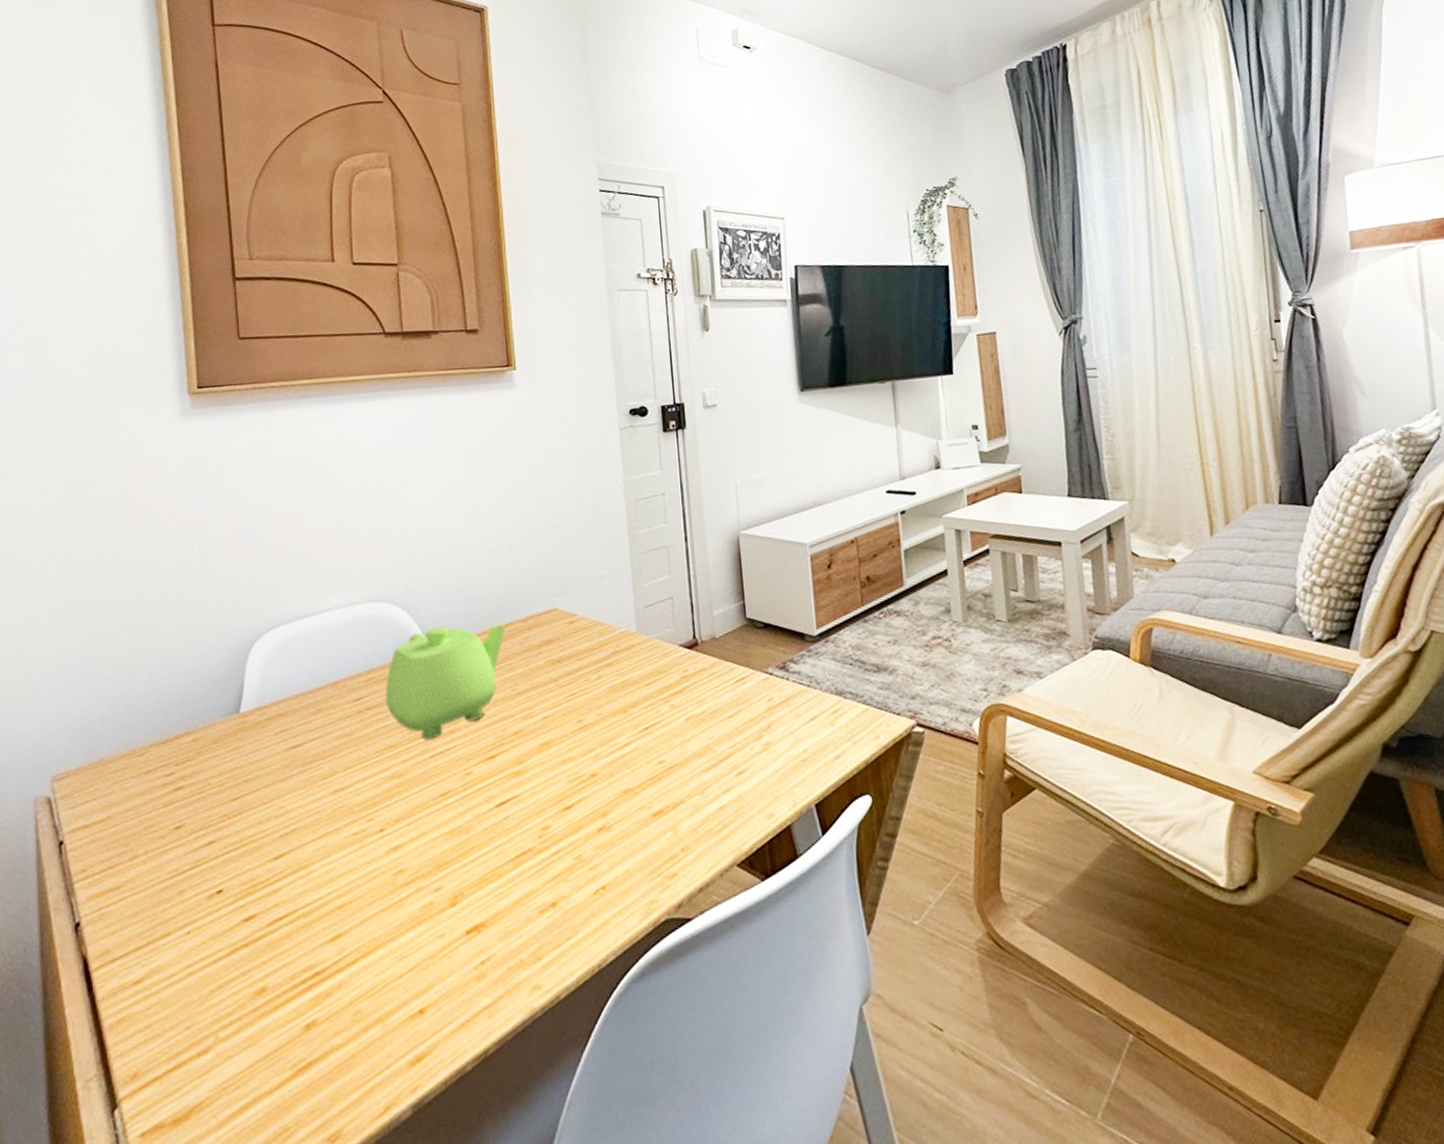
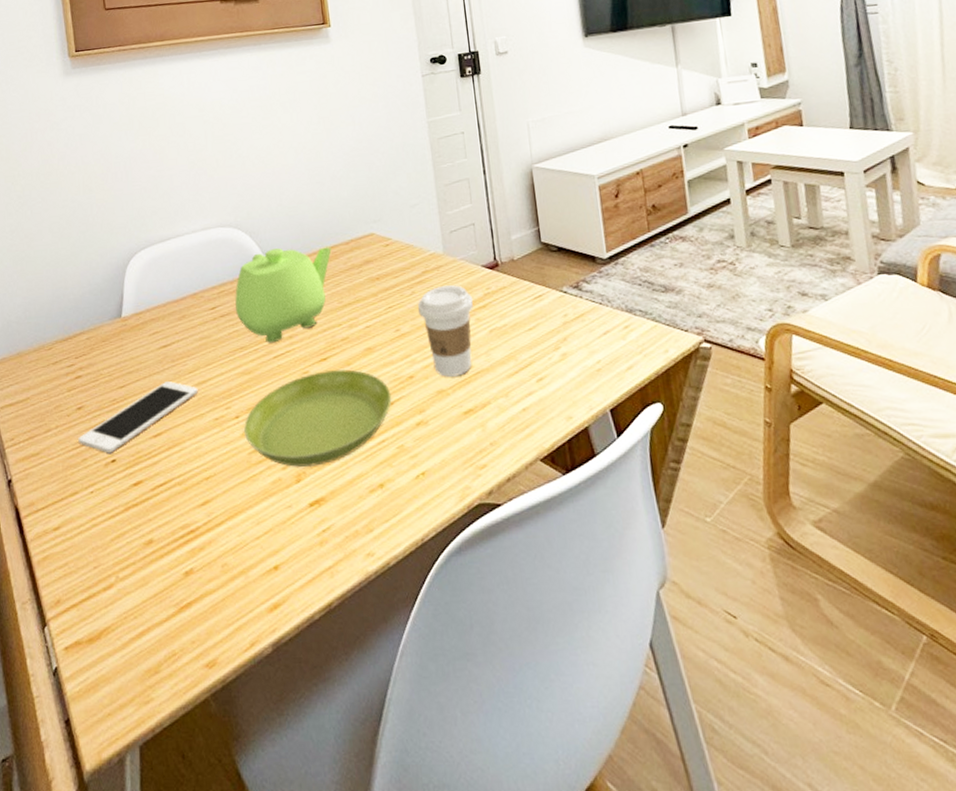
cell phone: none [174,790,334,883] -> present [78,381,198,453]
saucer: none [390,768,570,888] -> present [244,369,392,468]
coffee cup: none [604,667,668,774] -> present [417,285,473,377]

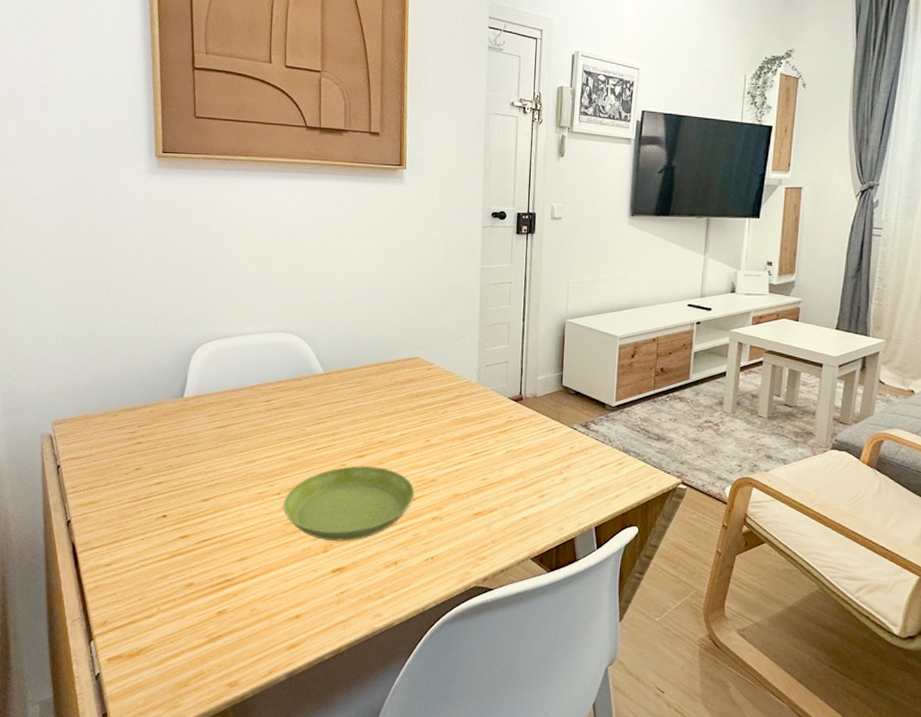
cell phone: present [78,381,198,453] -> none [134,457,246,510]
teapot: present [235,247,332,343] -> none [288,358,380,437]
coffee cup: present [417,285,473,377] -> none [447,409,496,485]

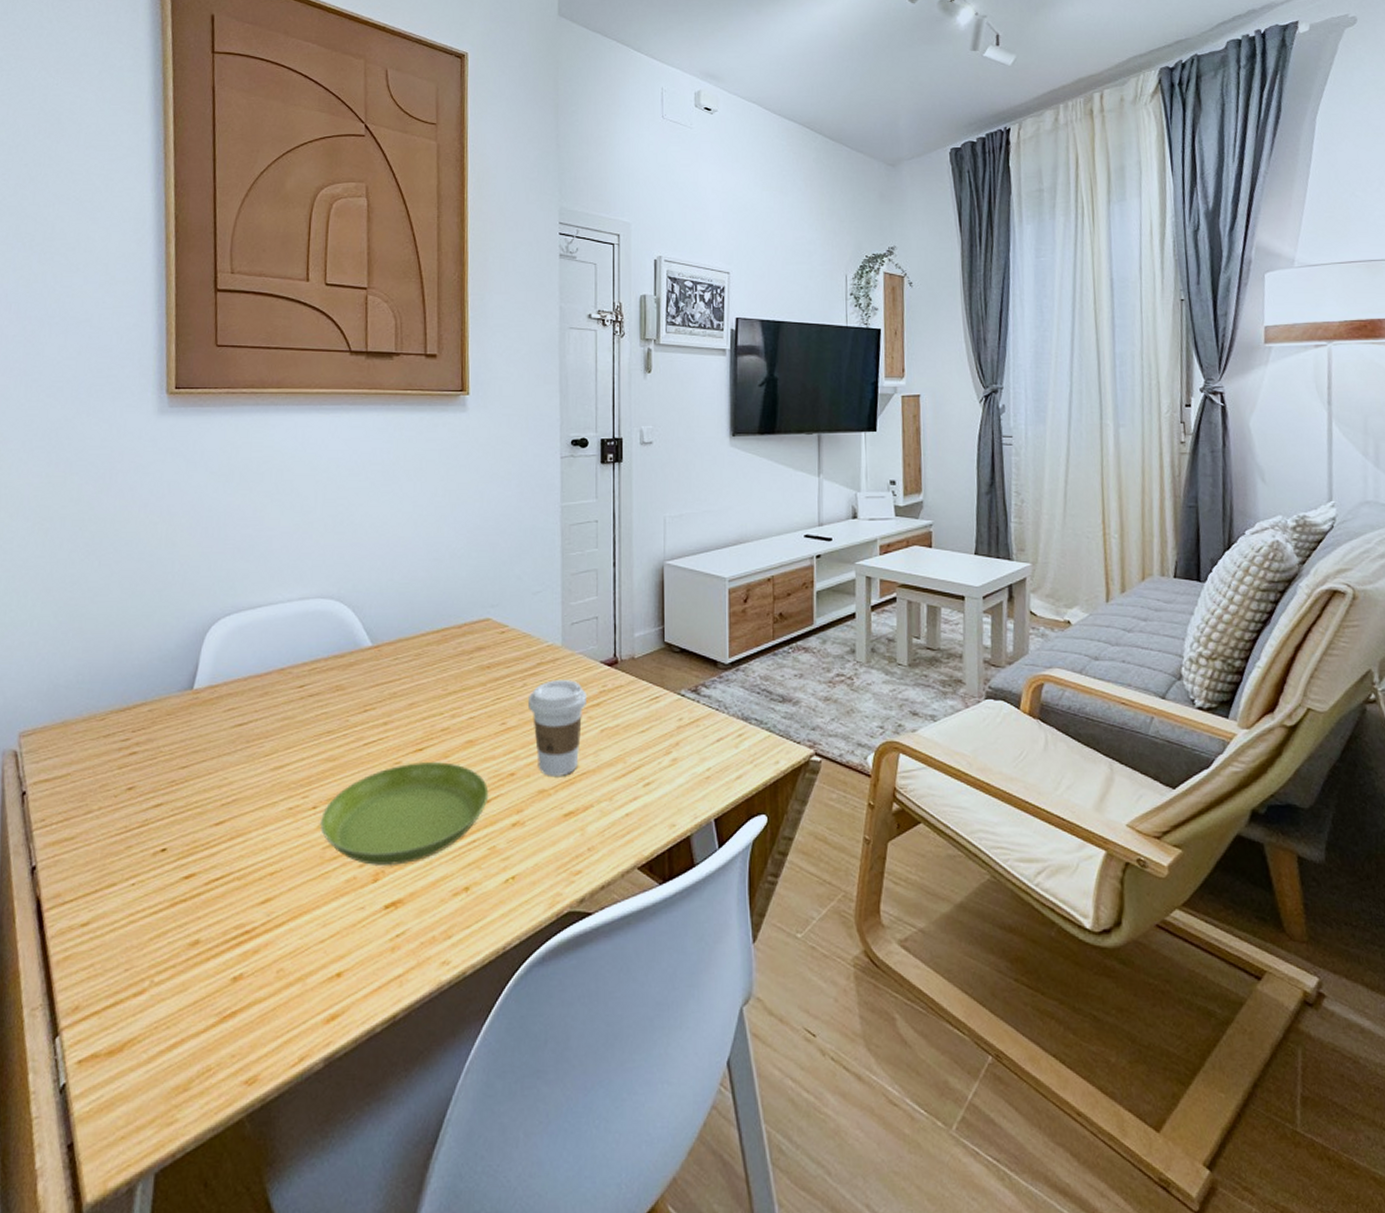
coffee cup: none [447,409,496,485] -> present [527,680,586,776]

